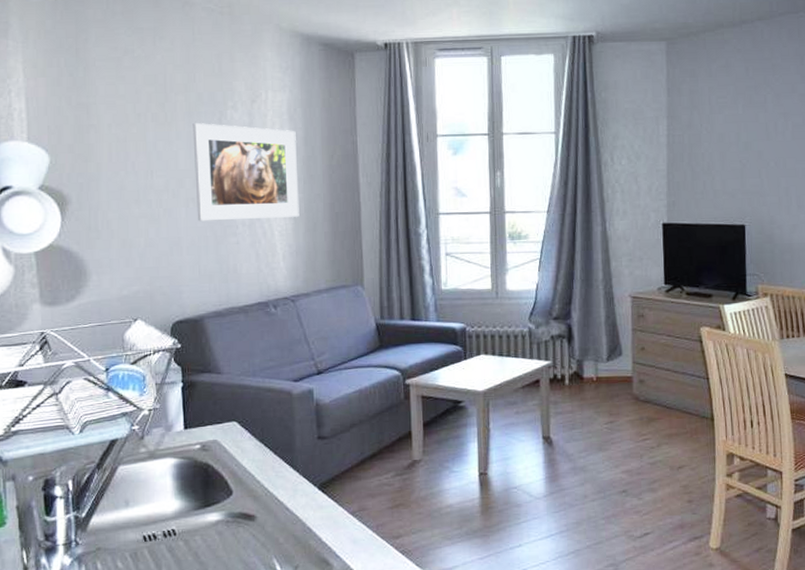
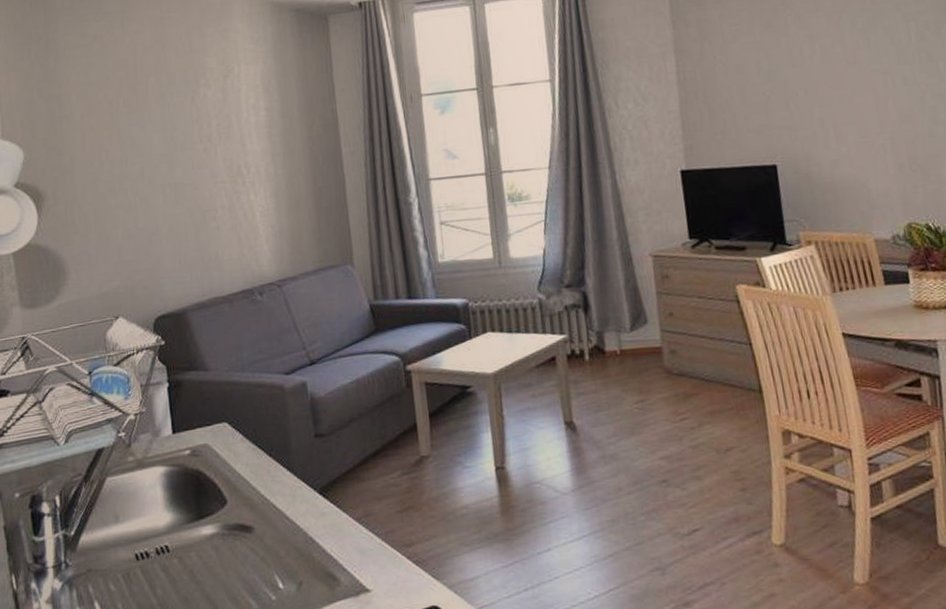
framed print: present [192,122,300,222] -> none [165,103,281,208]

